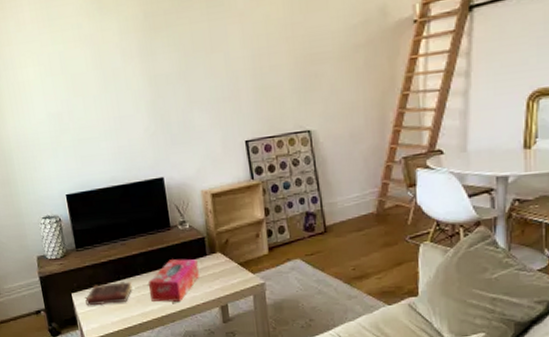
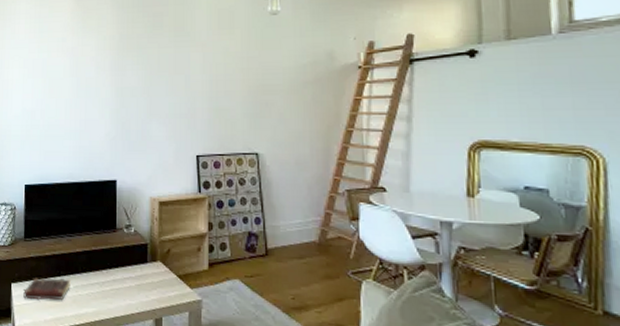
tissue box: present [149,259,199,303] -> none [87,262,137,309]

